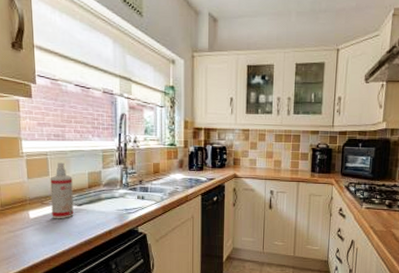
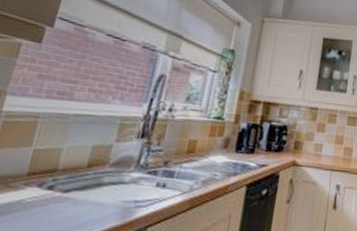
spray bottle: present [50,162,74,219] -> none [15,128,67,212]

